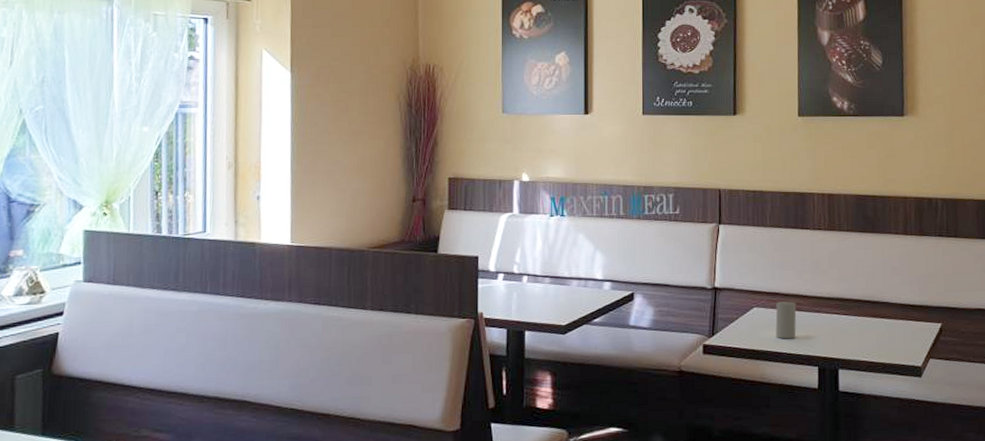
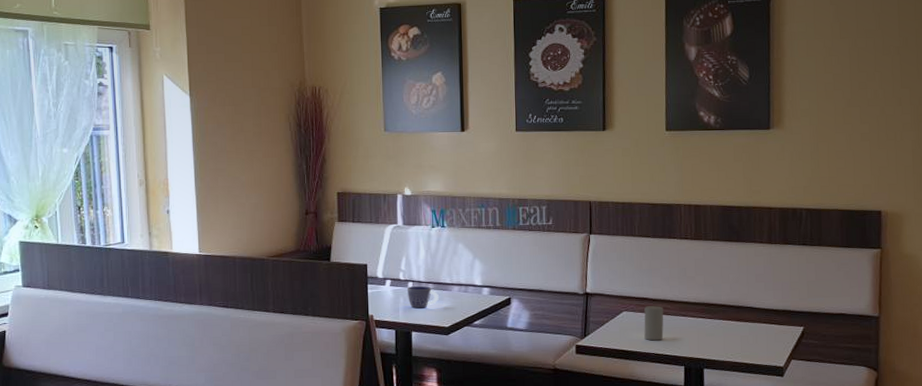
cup: none [522,280,556,305] -> present [407,286,439,309]

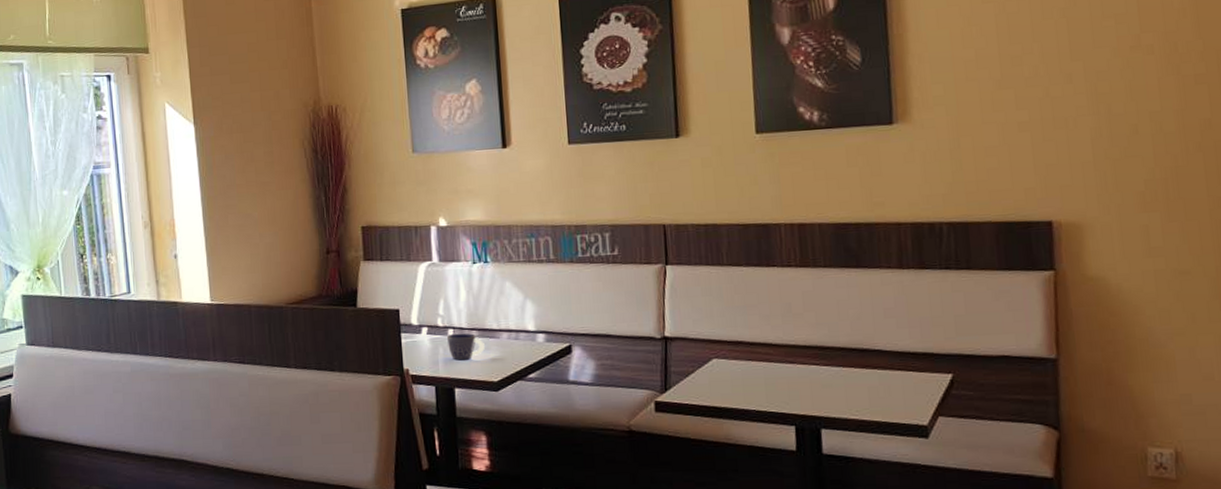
cup: present [644,306,664,341] -> none [739,351,766,395]

